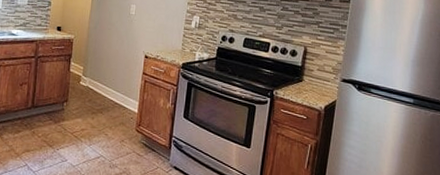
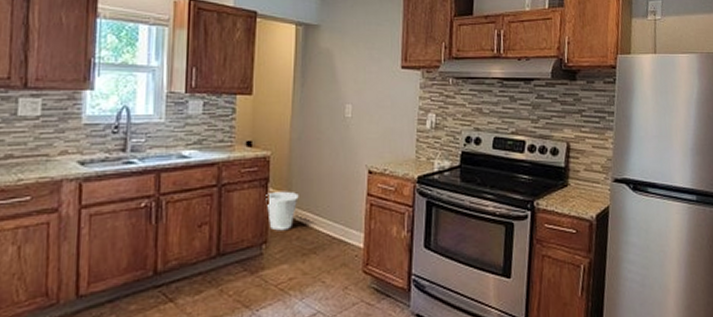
wastebasket: none [68,65,92,94] -> present [266,191,299,231]

